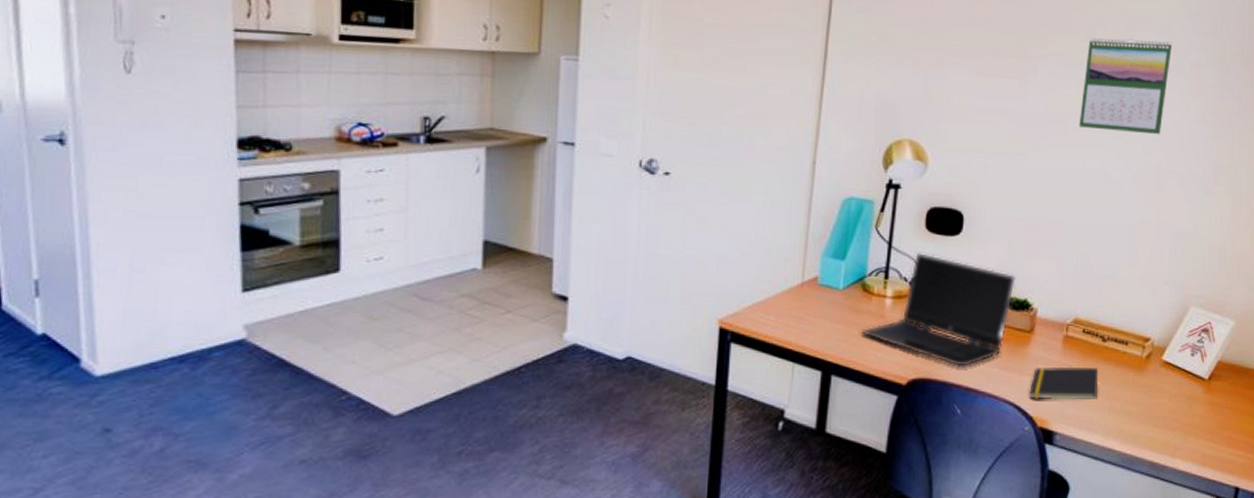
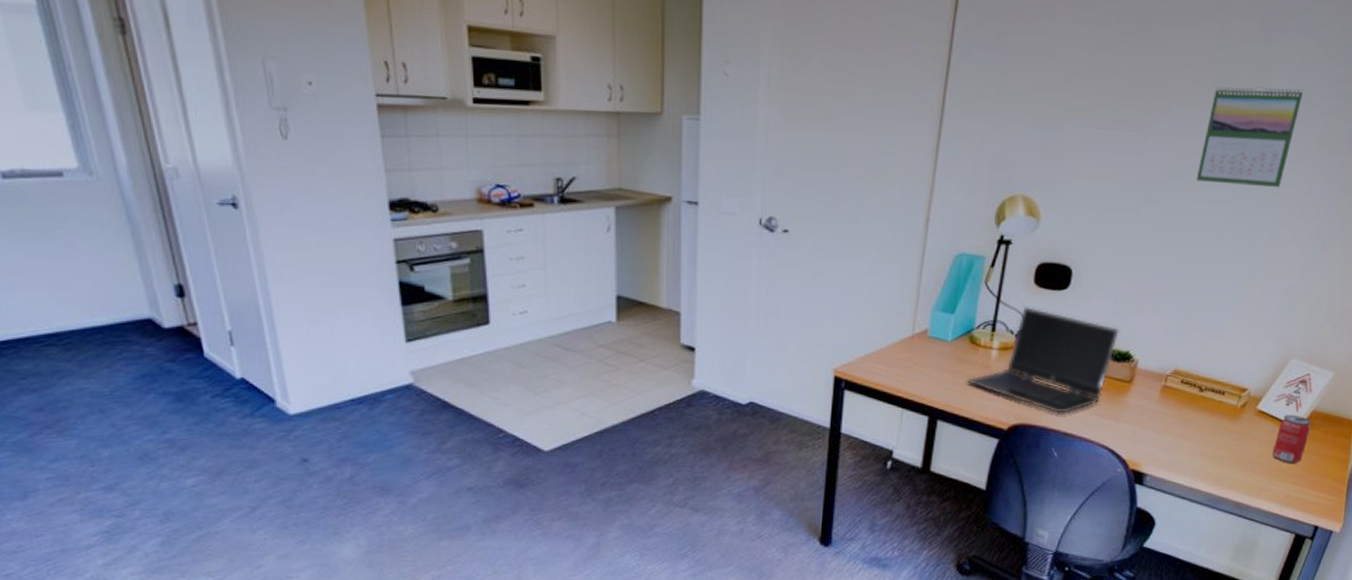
notepad: present [1029,366,1099,400] -> none [1124,414,1193,445]
beverage can: none [1183,365,1219,418] -> present [1272,414,1311,463]

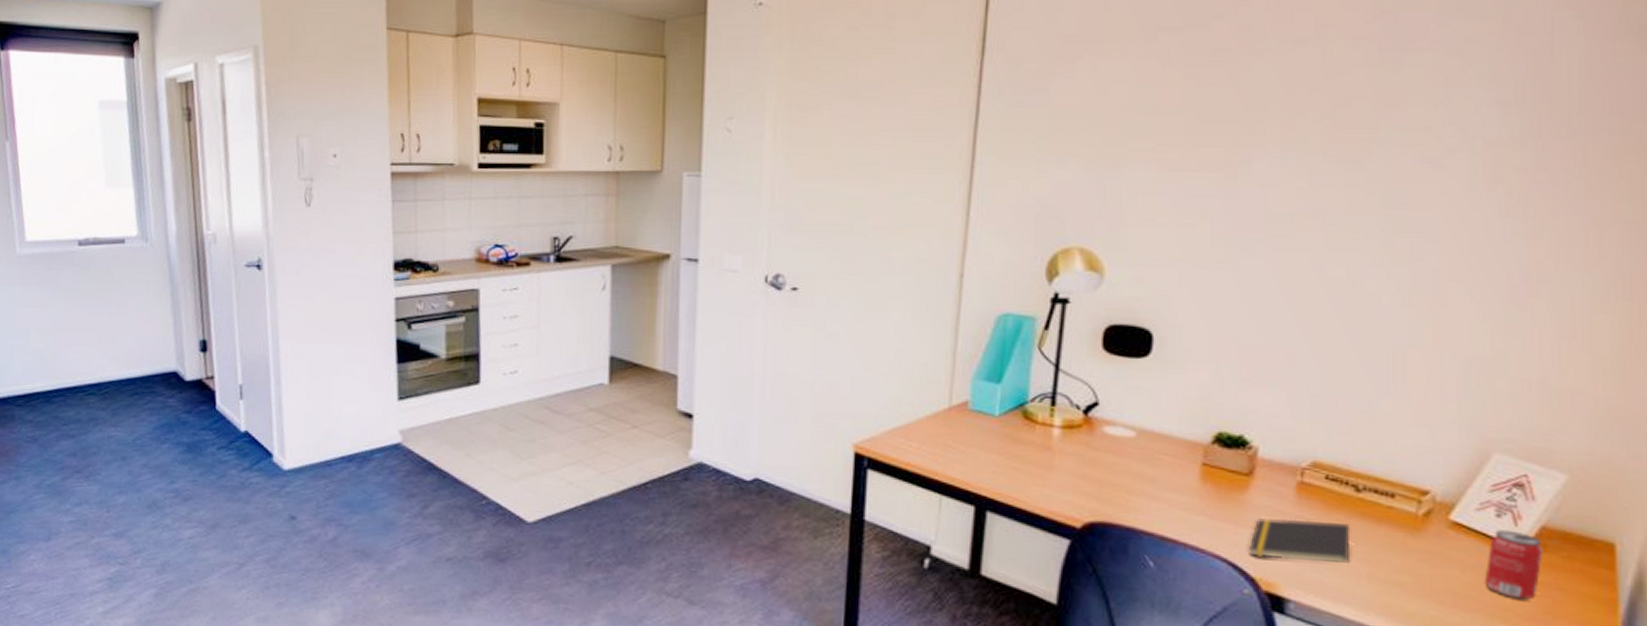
laptop computer: present [967,305,1120,415] -> none [1023,375,1228,513]
notepad: none [1124,414,1193,445] -> present [1249,517,1351,563]
calendar: present [1196,86,1304,188] -> none [1312,115,1454,234]

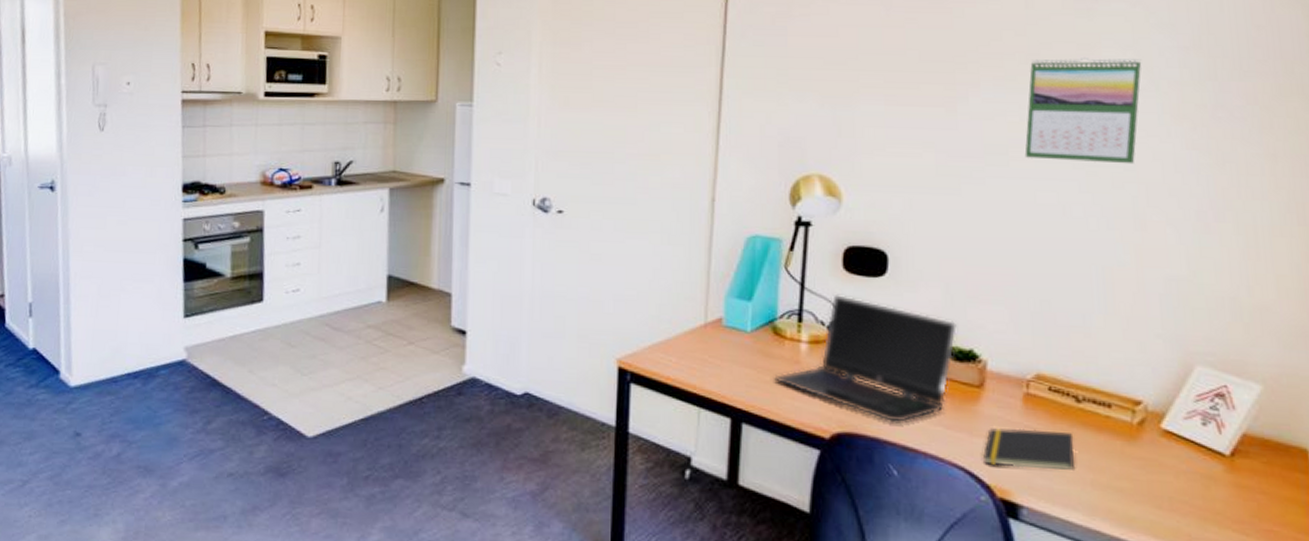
laptop computer: none [1023,375,1228,513] -> present [774,293,958,423]
calendar: none [1312,115,1454,234] -> present [1024,58,1142,165]
beverage can: present [1484,529,1543,600] -> none [1195,437,1246,504]

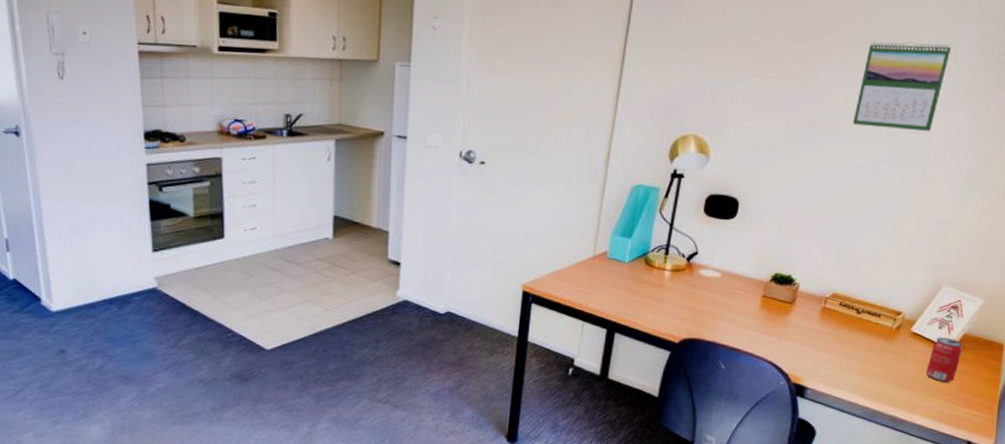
laptop computer: present [774,293,958,423] -> none [642,232,783,331]
notepad: present [983,427,1076,470] -> none [786,332,851,362]
beverage can: none [1195,437,1246,504] -> present [926,337,963,382]

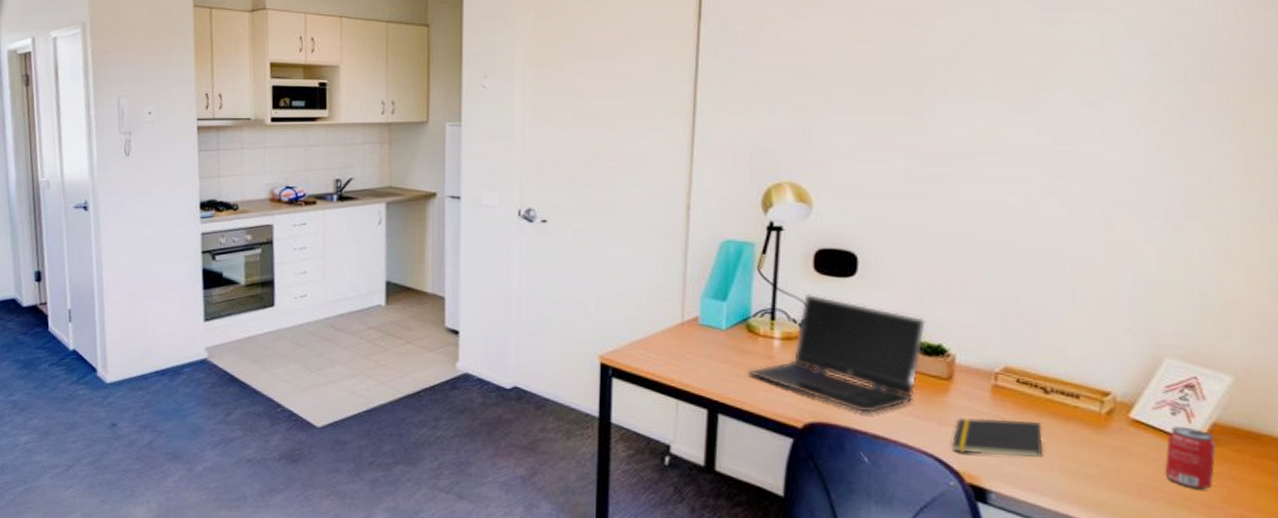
laptop computer: none [642,232,783,331] -> present [748,293,927,414]
notepad: none [786,332,851,362] -> present [952,417,1044,457]
calendar: present [852,42,952,132] -> none [992,65,1111,167]

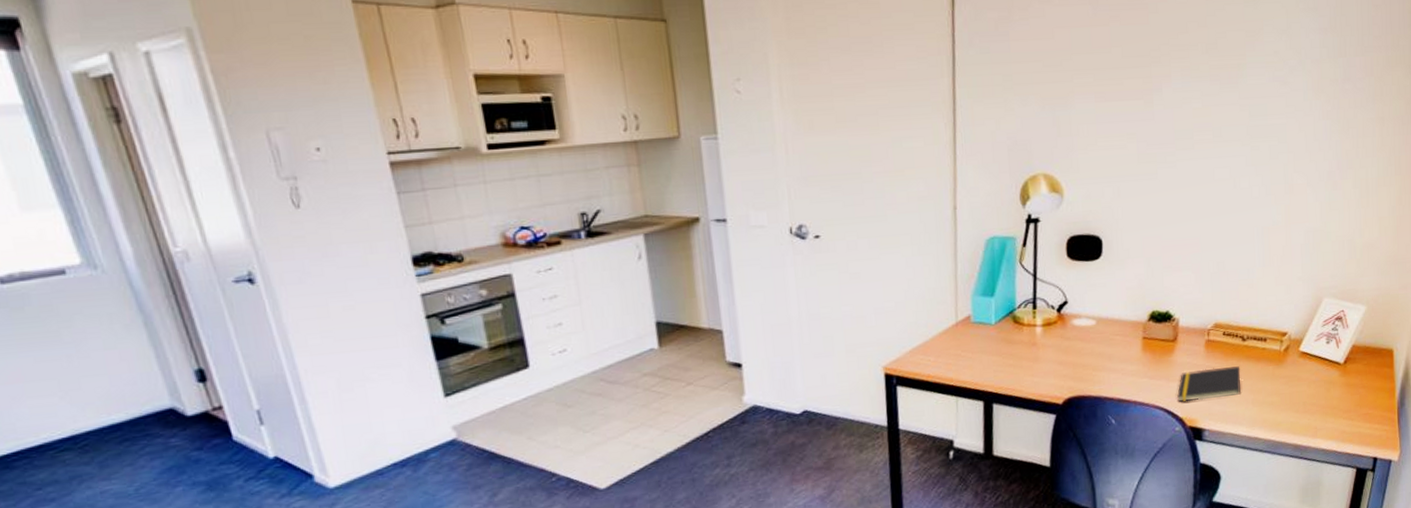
laptop computer: present [748,293,927,414] -> none [1016,279,1157,382]
beverage can: present [1164,426,1216,490] -> none [1321,351,1354,400]

